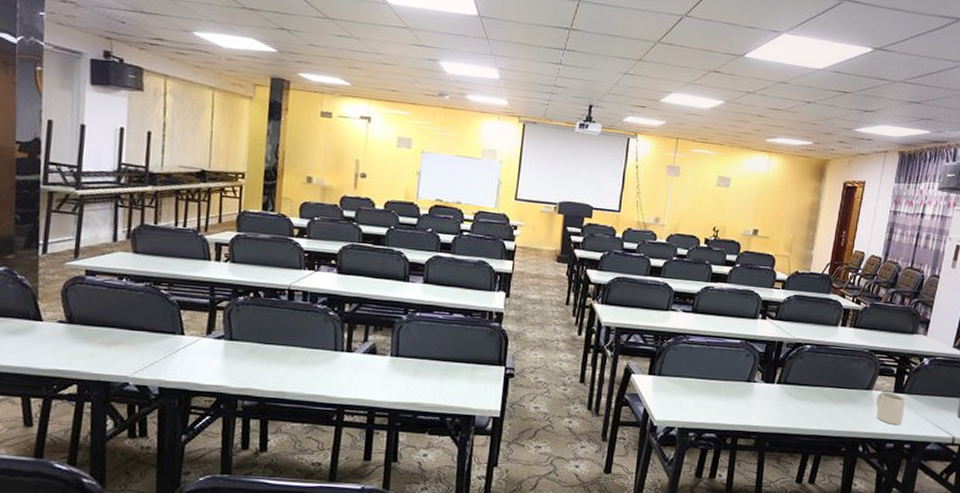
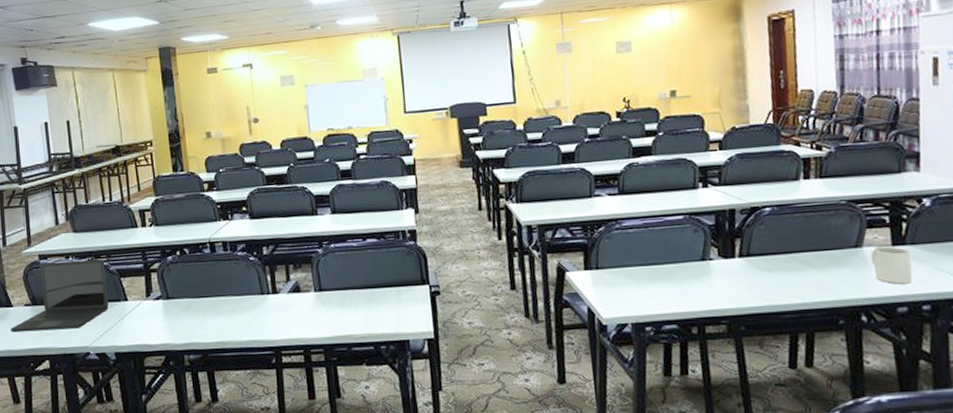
laptop: none [34,279,165,356] -> present [10,259,109,332]

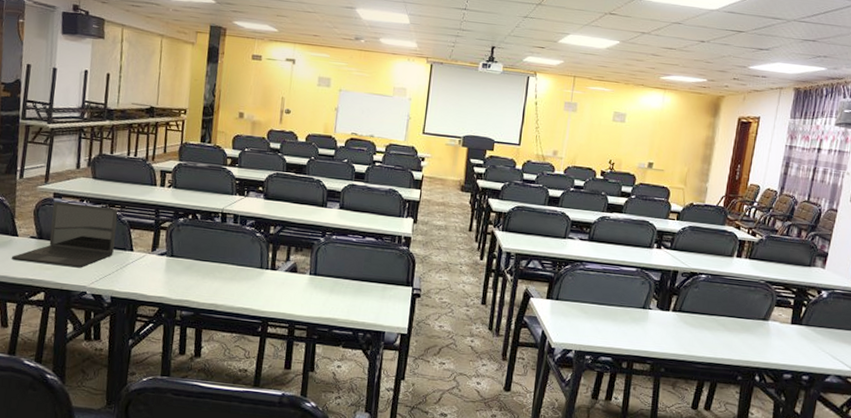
mug: present [870,246,913,284] -> none [772,323,803,356]

